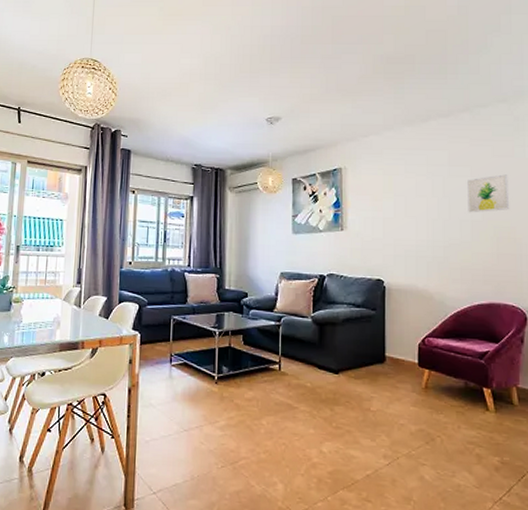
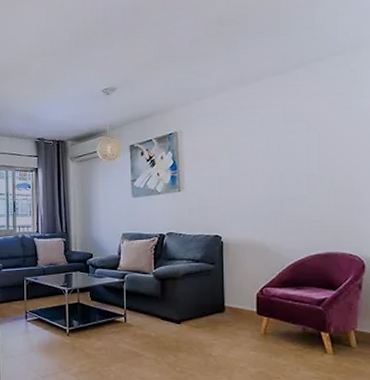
wall art: present [466,174,510,213] -> none [302,127,347,167]

